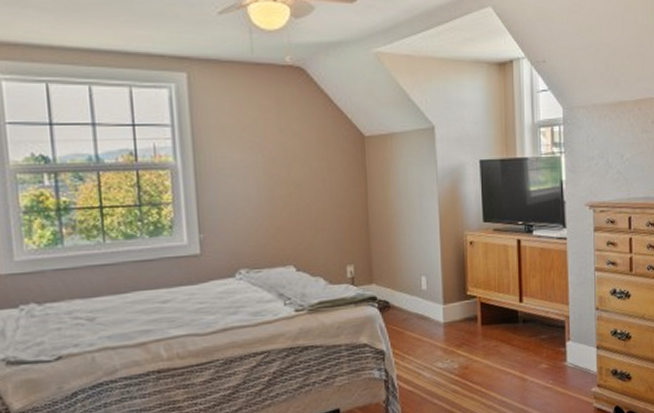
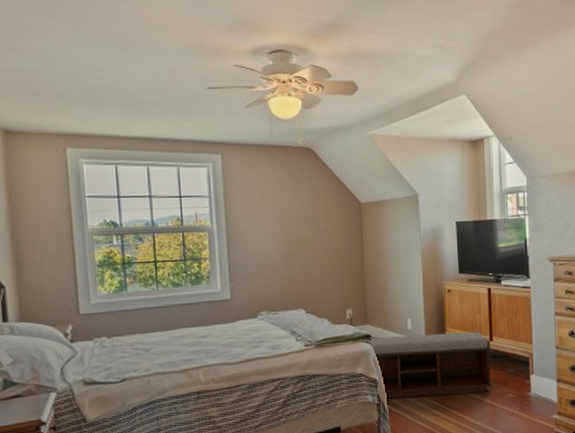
bench: none [377,291,522,374] -> present [371,331,492,399]

